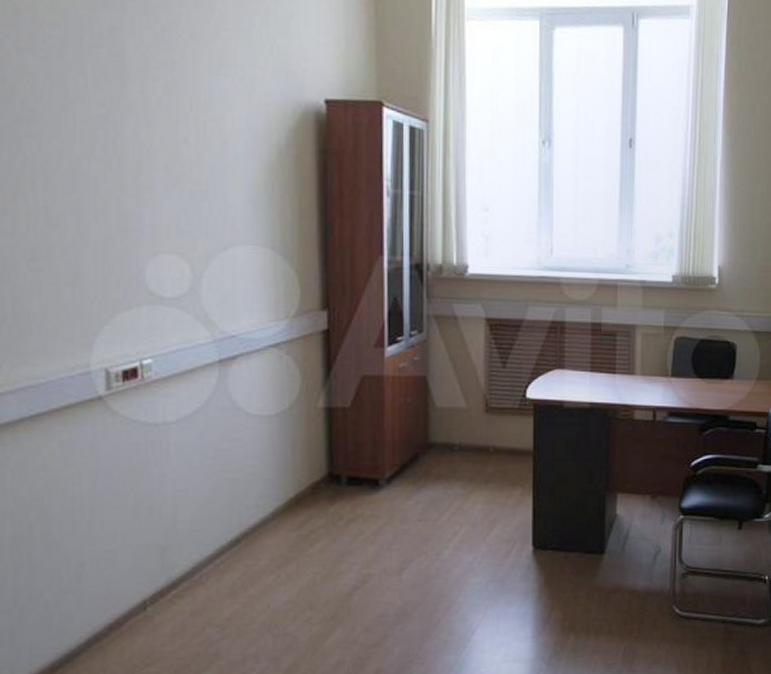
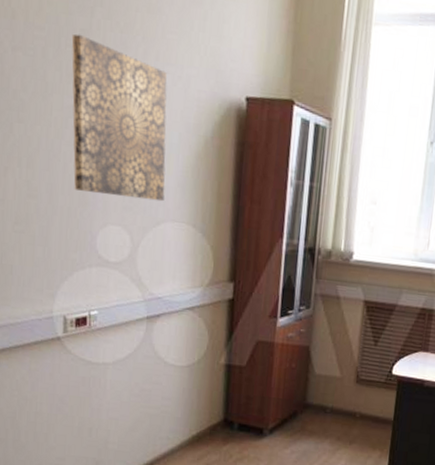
wall art: none [97,32,232,222] -> present [71,33,167,202]

